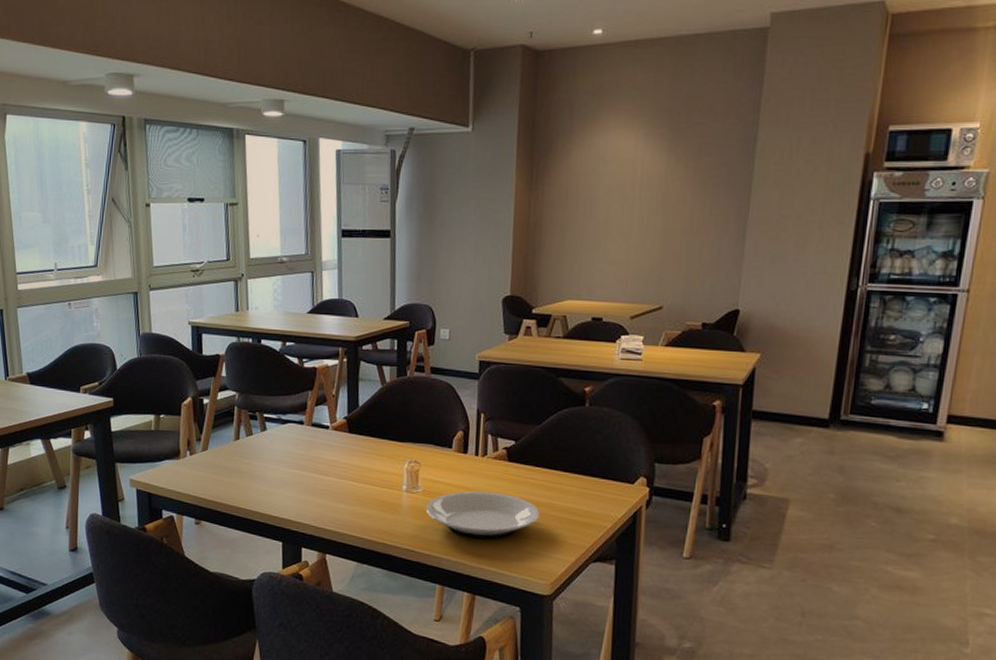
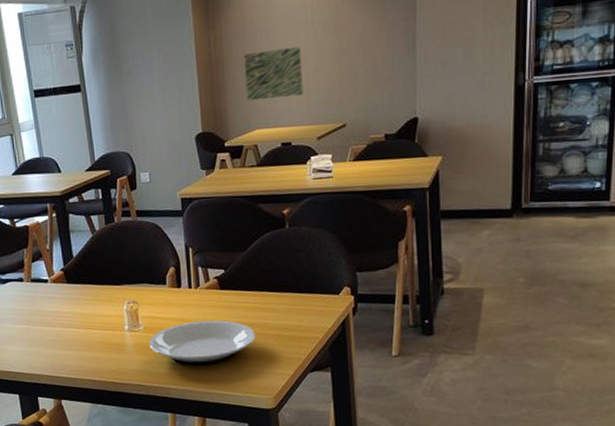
wall art: none [561,220,625,271] -> present [244,46,303,101]

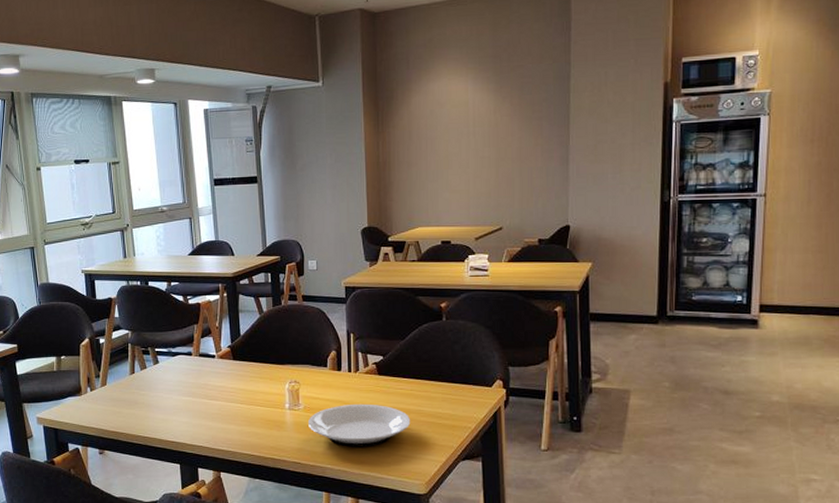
wall art: present [244,46,303,101] -> none [410,154,463,201]

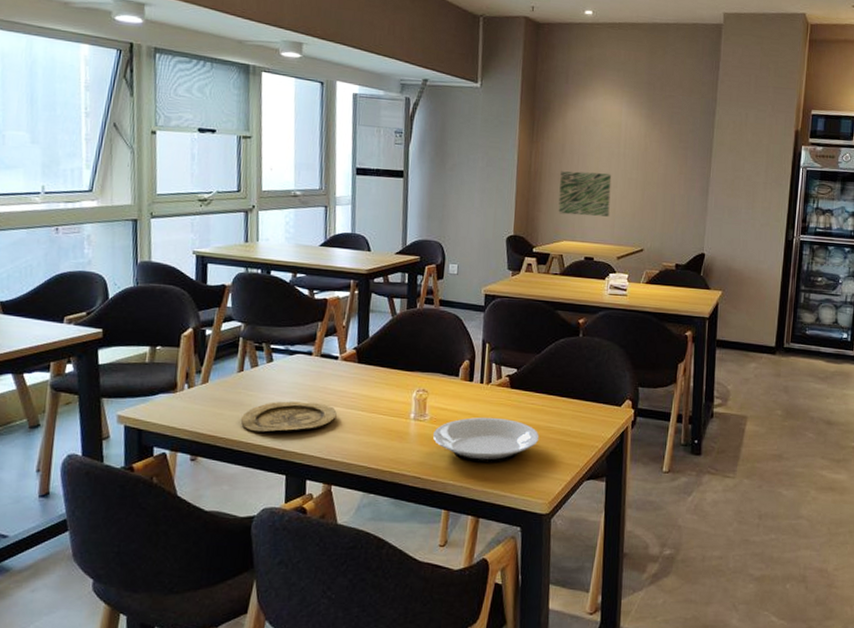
plate: none [136,398,219,427] -> present [240,401,337,432]
wall art: none [410,154,463,201] -> present [558,171,612,217]

